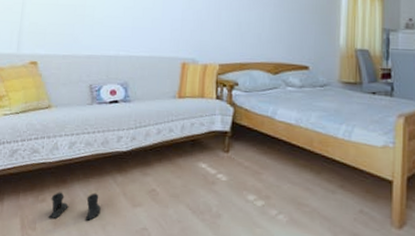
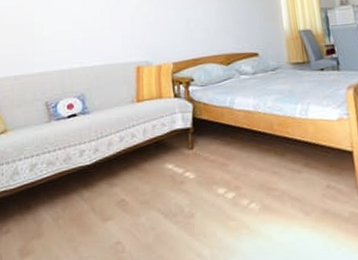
boots: present [48,192,101,222] -> none [14,213,70,251]

